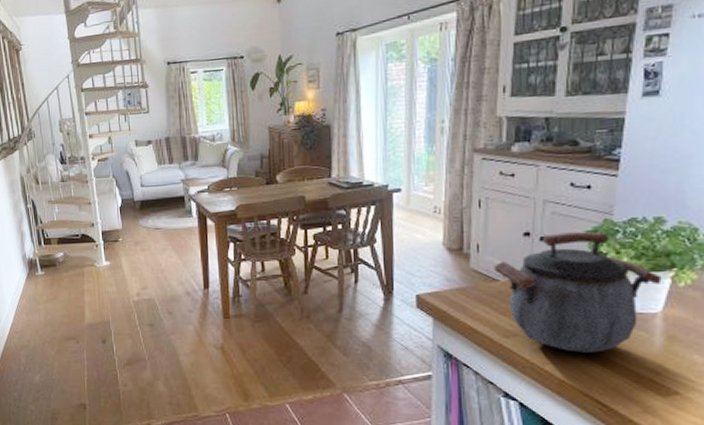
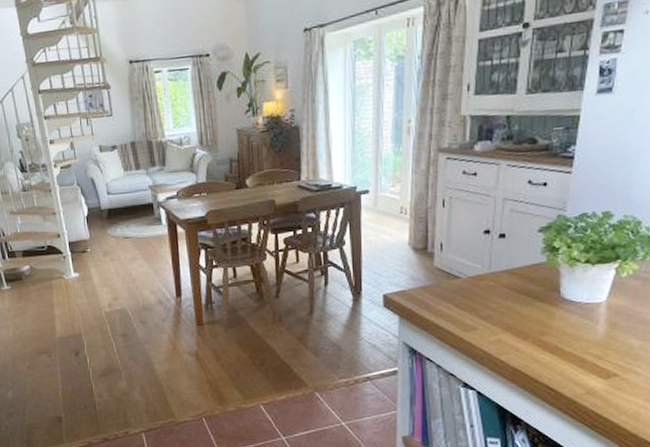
kettle: present [494,231,662,353] -> none [456,227,607,343]

